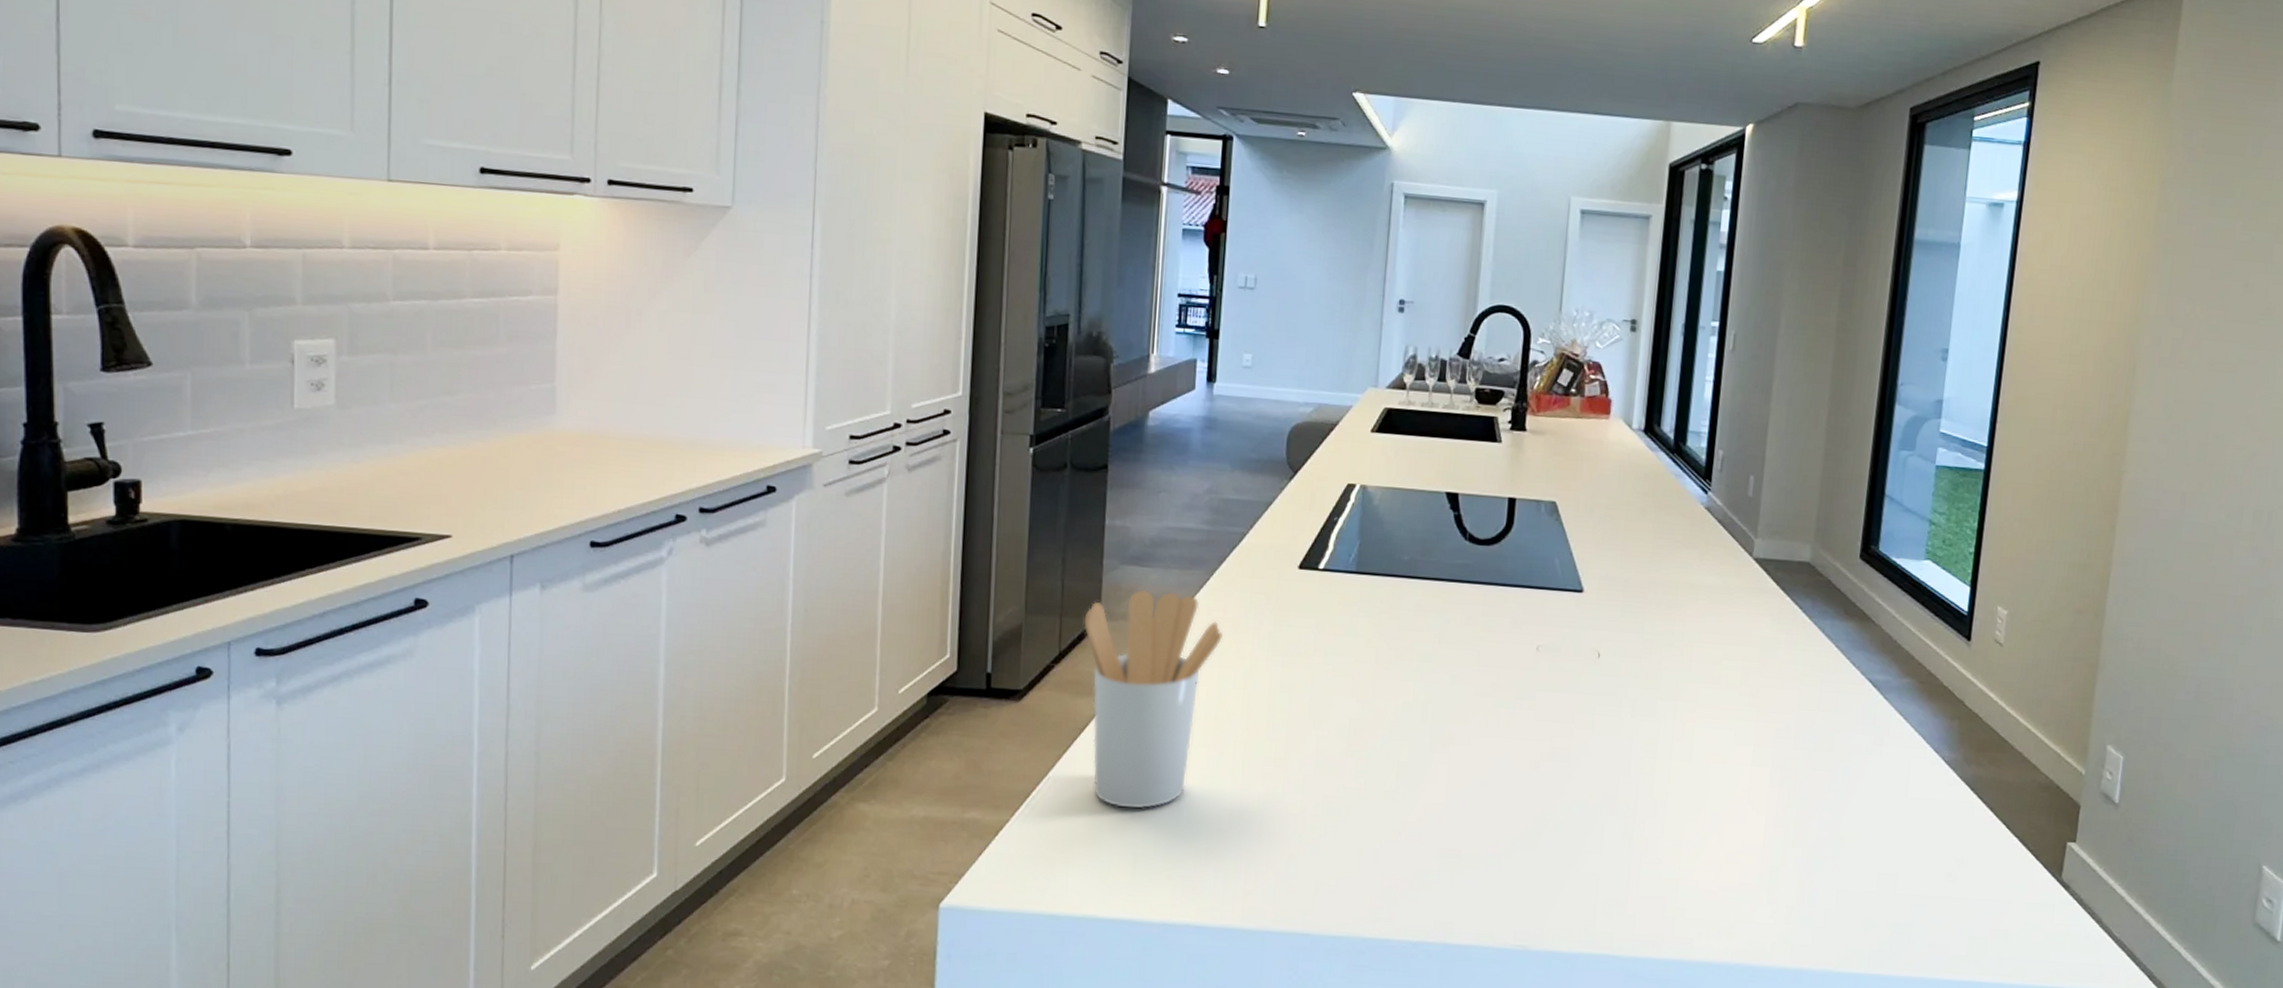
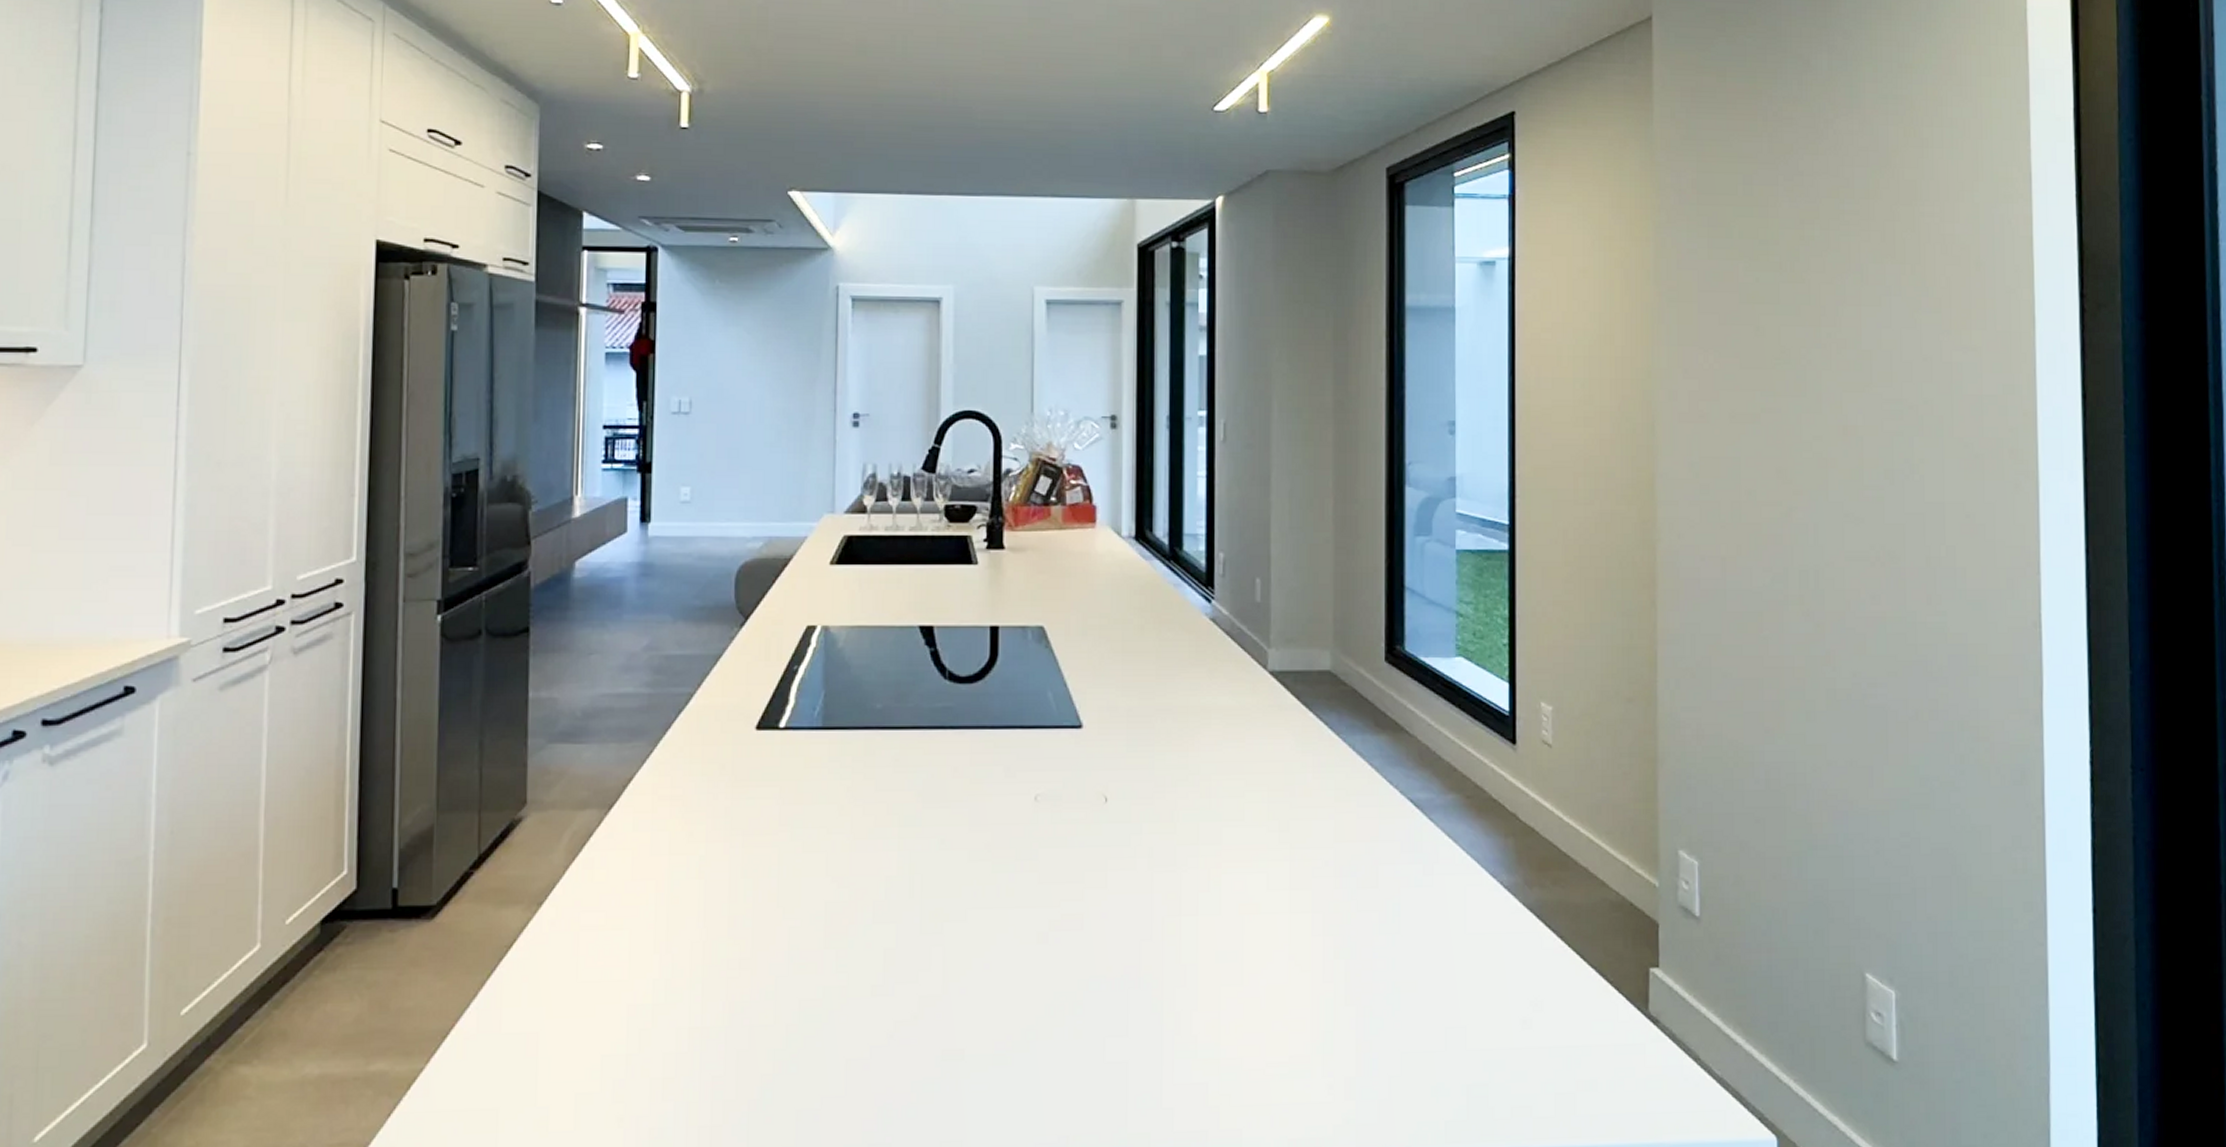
utensil holder: present [1084,589,1223,809] -> none [507,770,672,1039]

